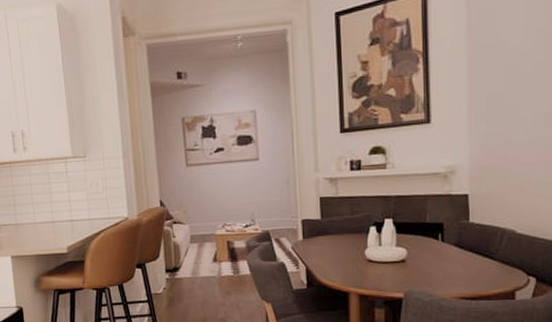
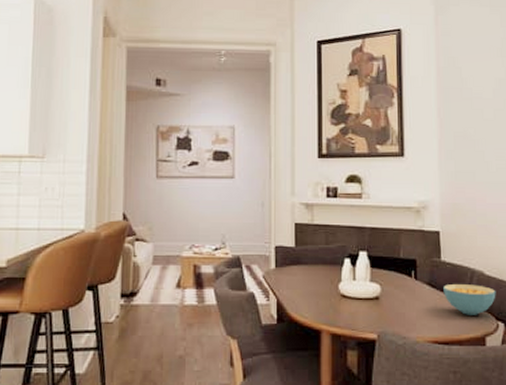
cereal bowl: none [471,243,528,272] -> present [443,283,496,315]

